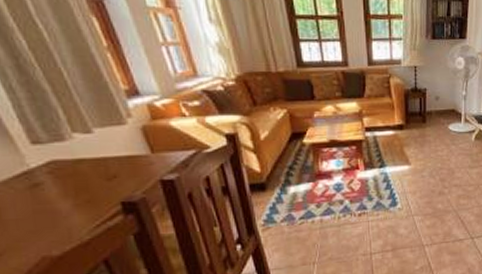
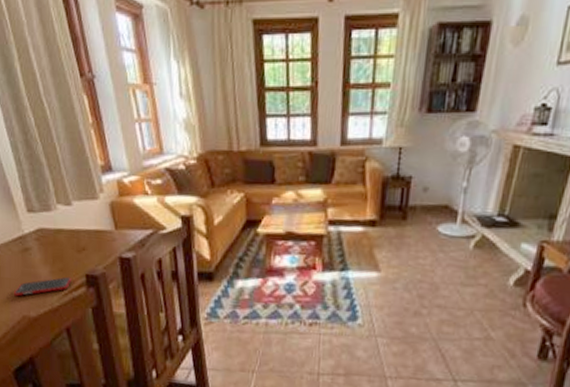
cell phone: none [23,207,104,238] -> present [13,276,72,297]

